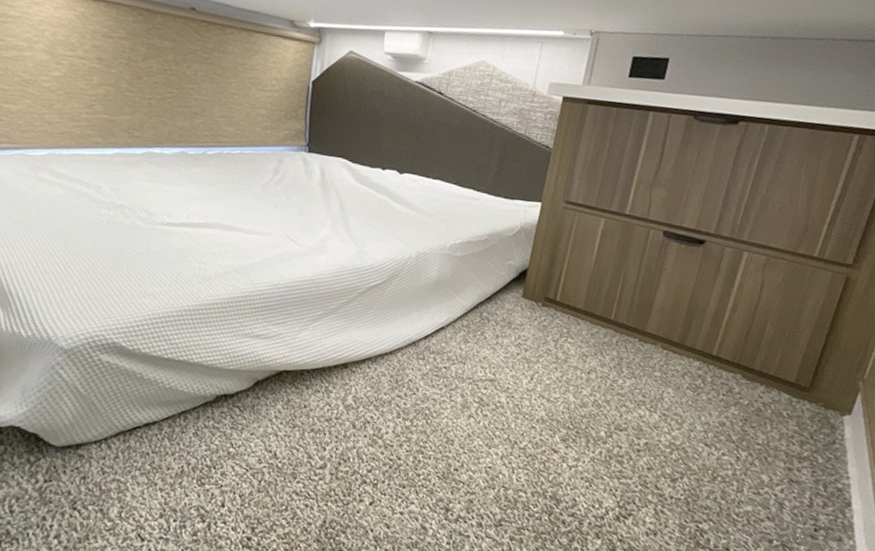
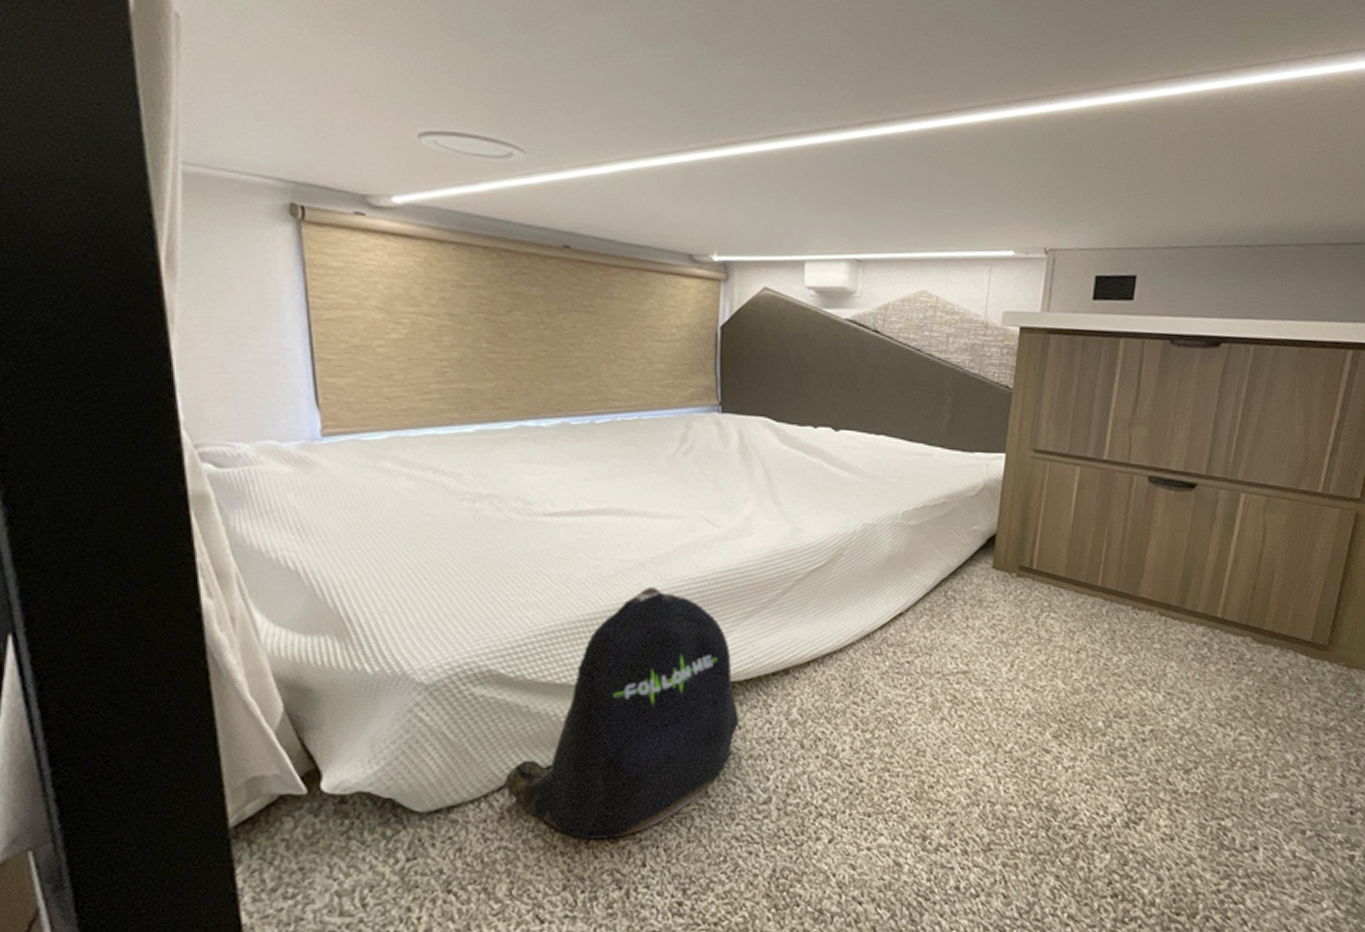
backpack: none [120,289,306,483] -> present [504,587,740,839]

